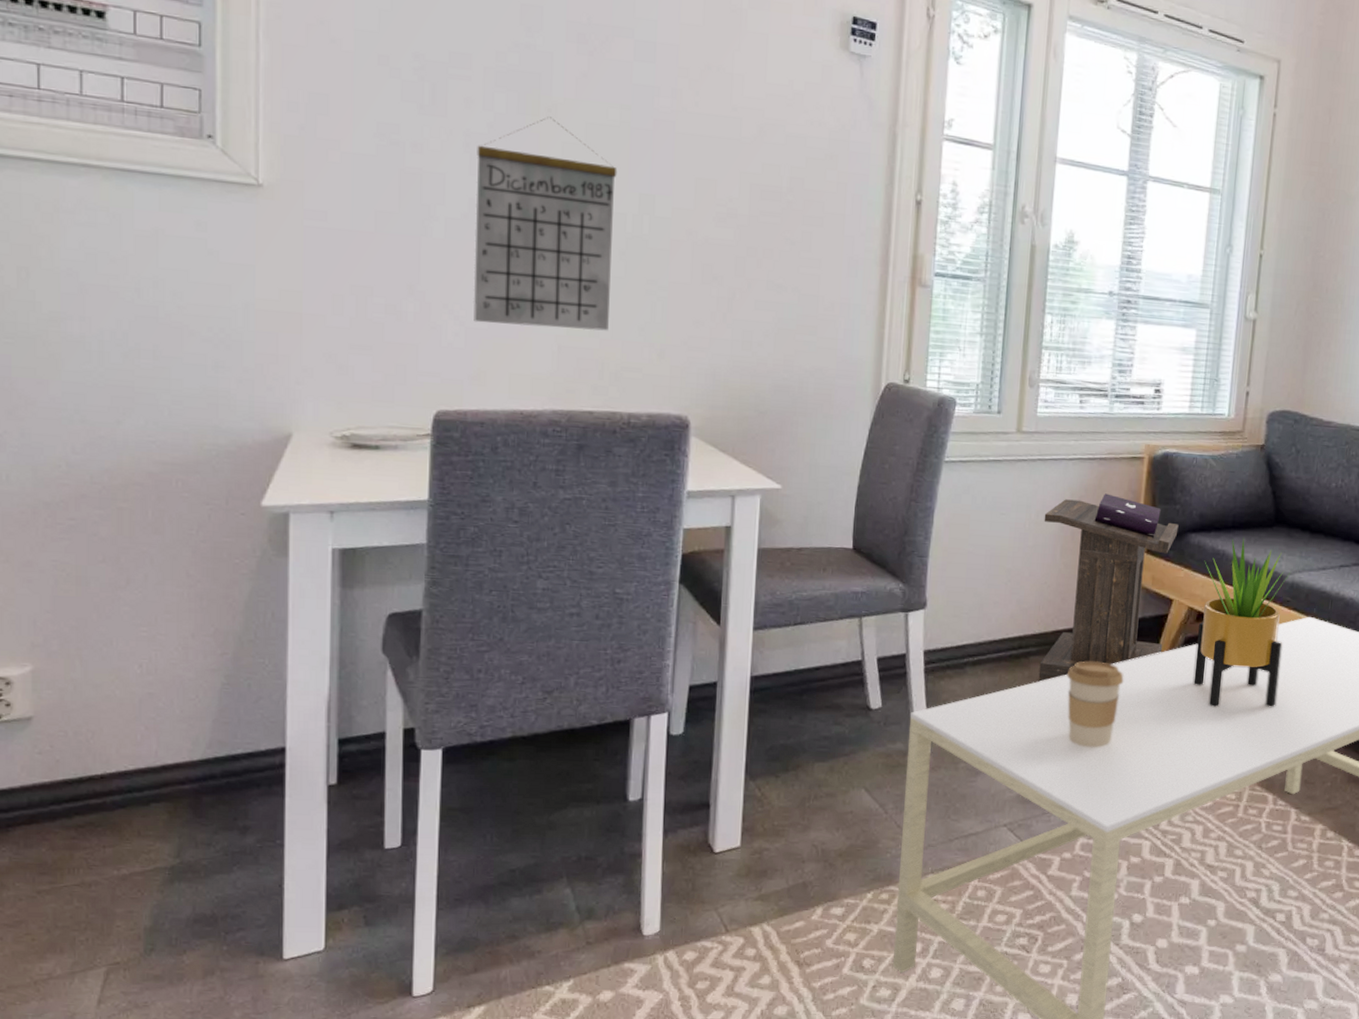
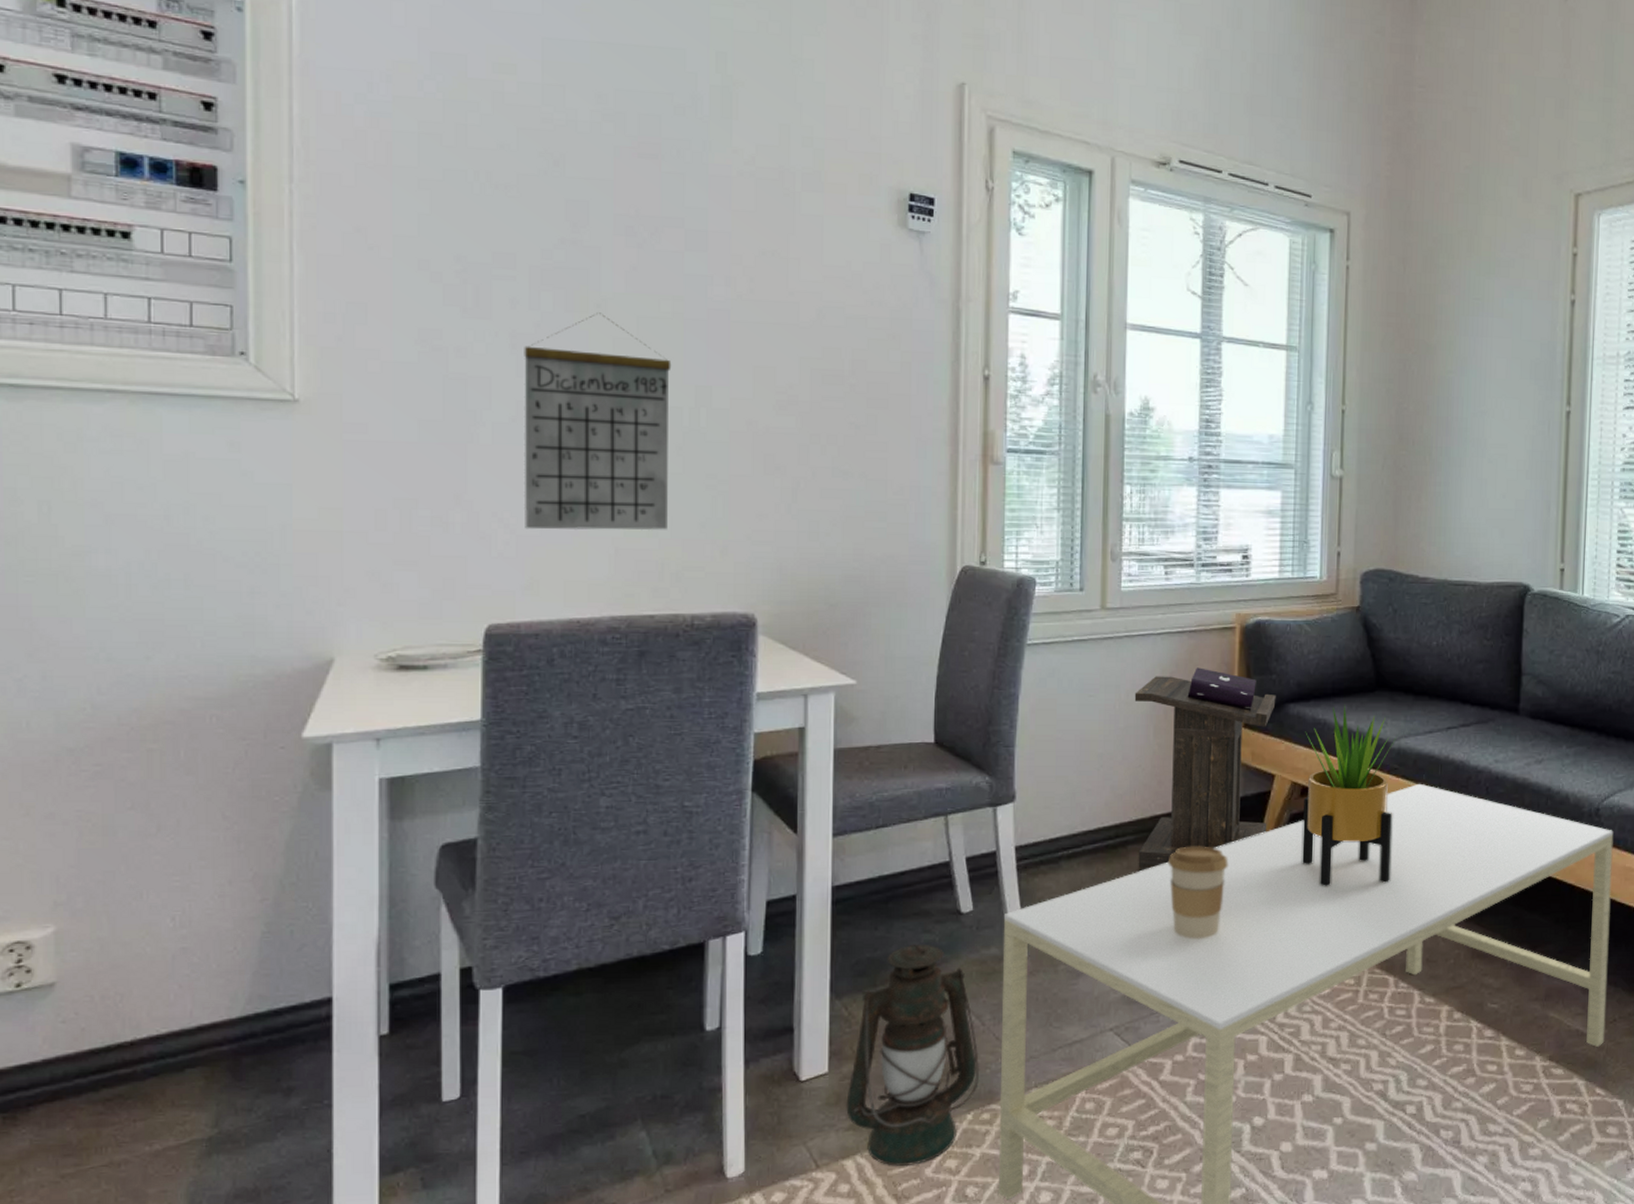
lantern: none [755,734,881,937] -> present [846,944,980,1167]

